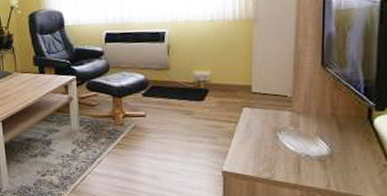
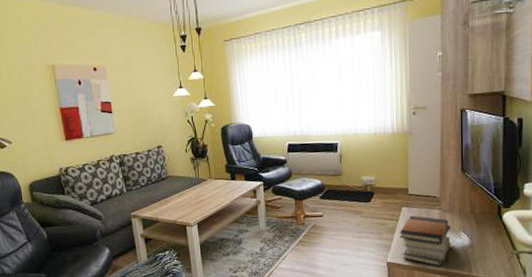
book stack: none [239,117,306,179] -> present [400,215,452,267]

